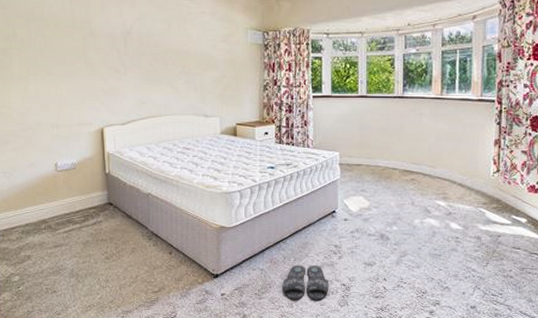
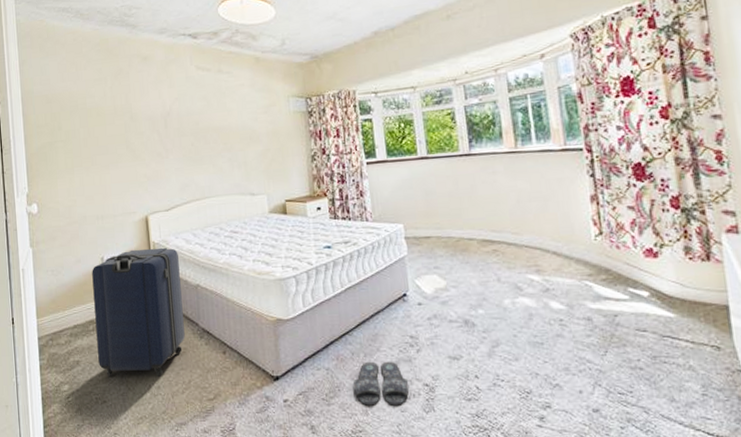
suitcase: none [45,158,135,271] -> present [92,247,185,377]

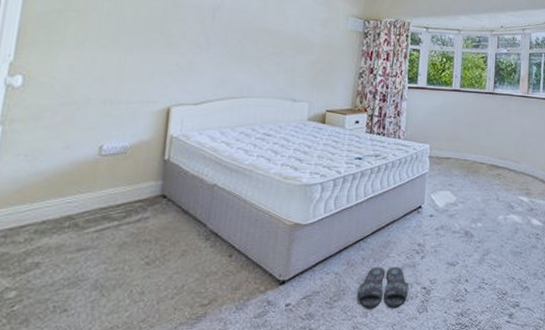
suitcase: present [92,247,185,377] -> none [67,141,199,281]

